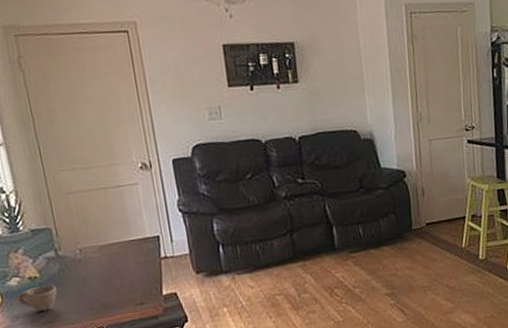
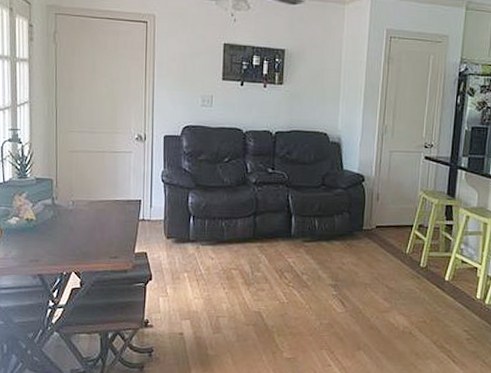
cup: present [17,284,58,311] -> none [13,227,48,250]

